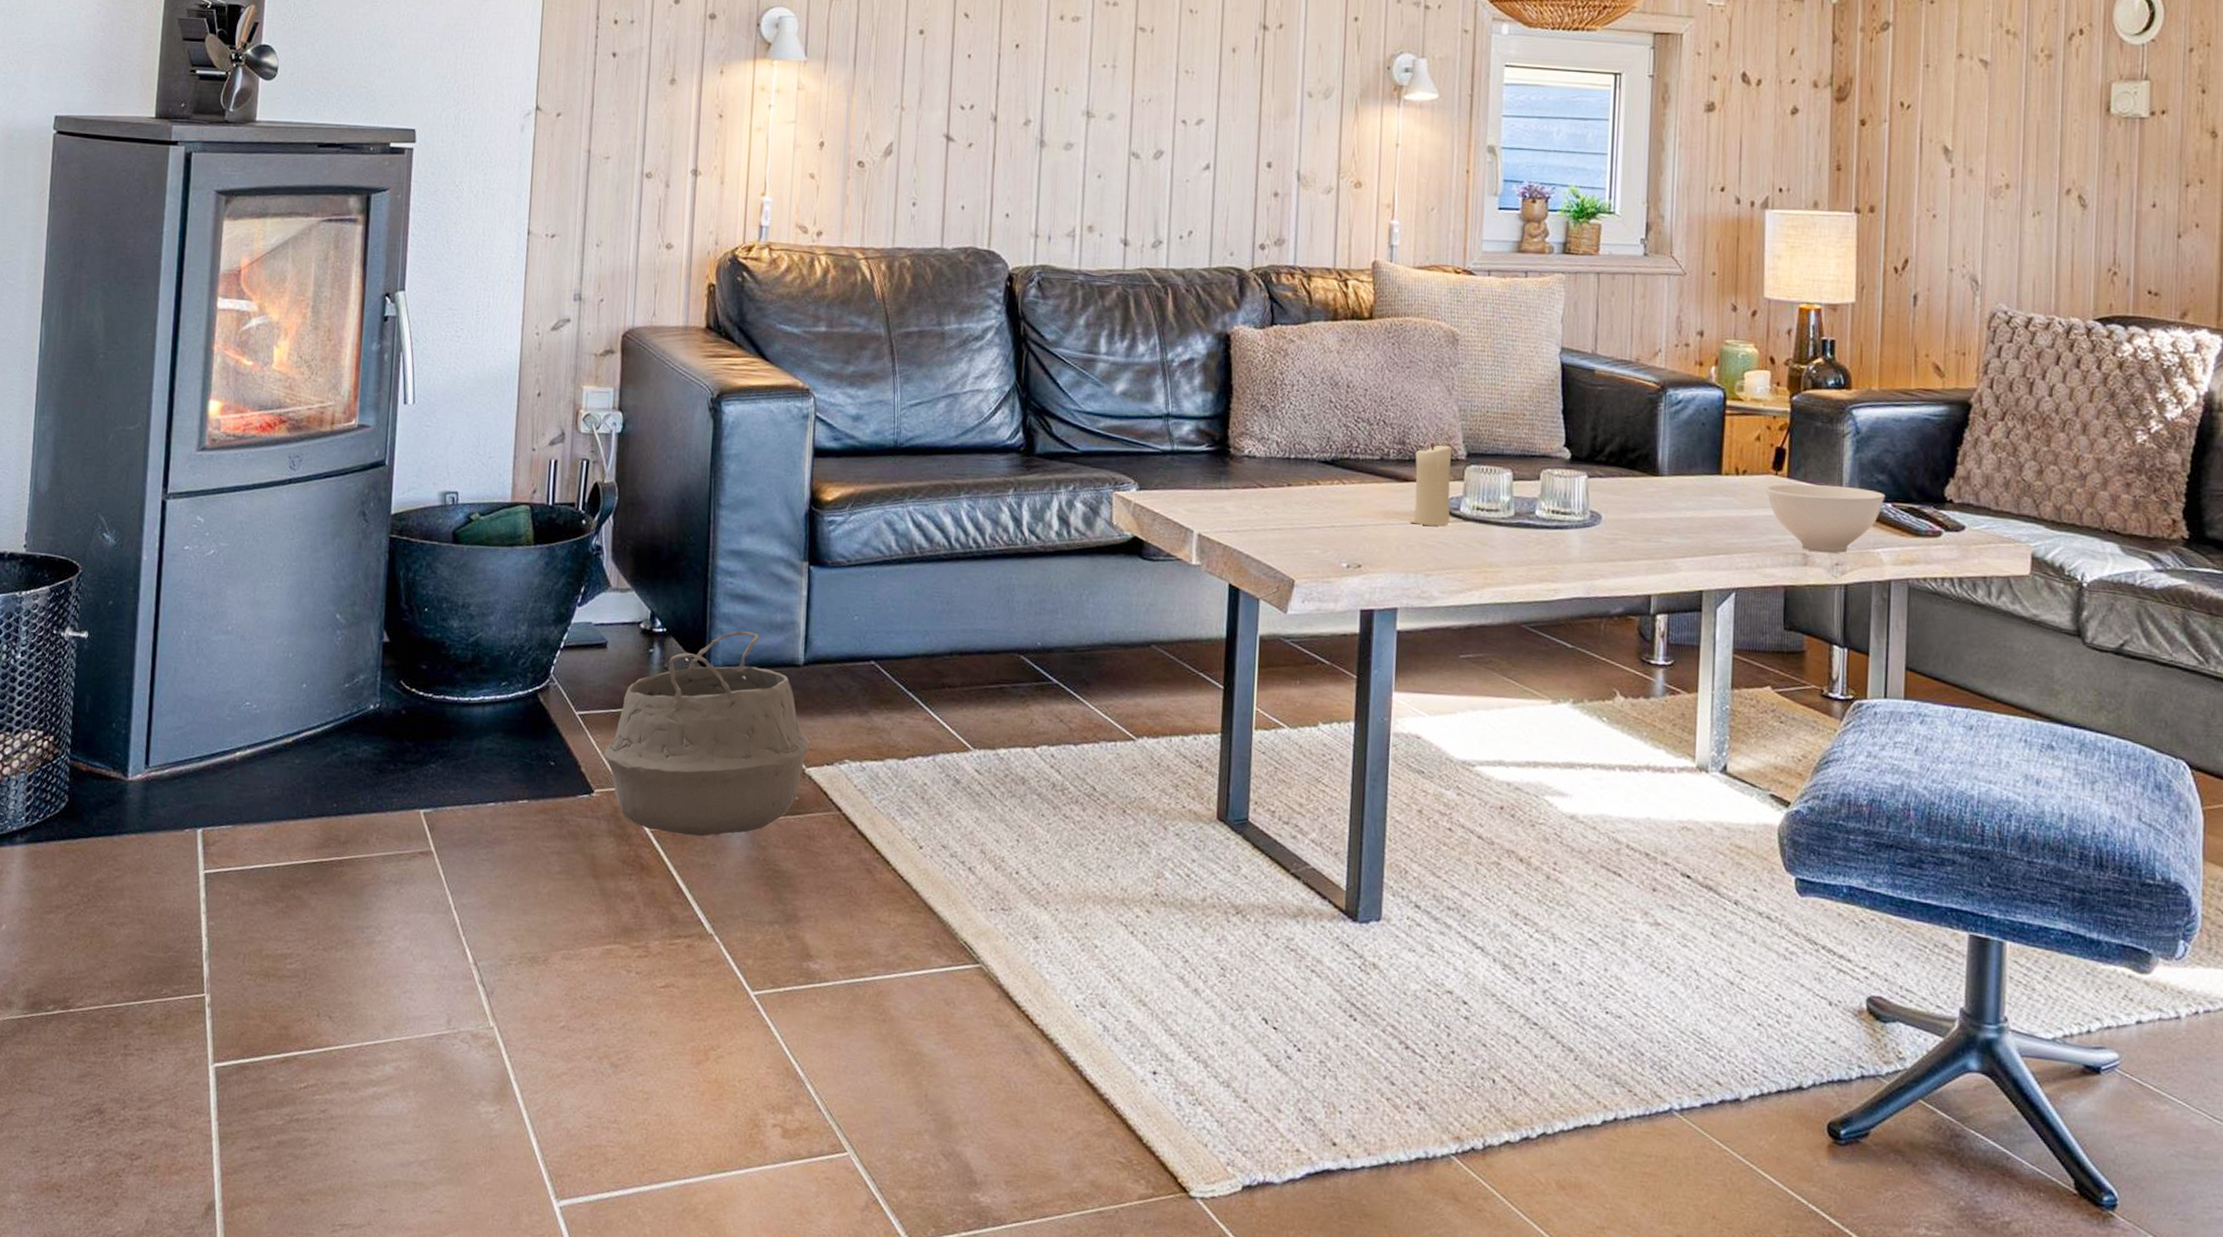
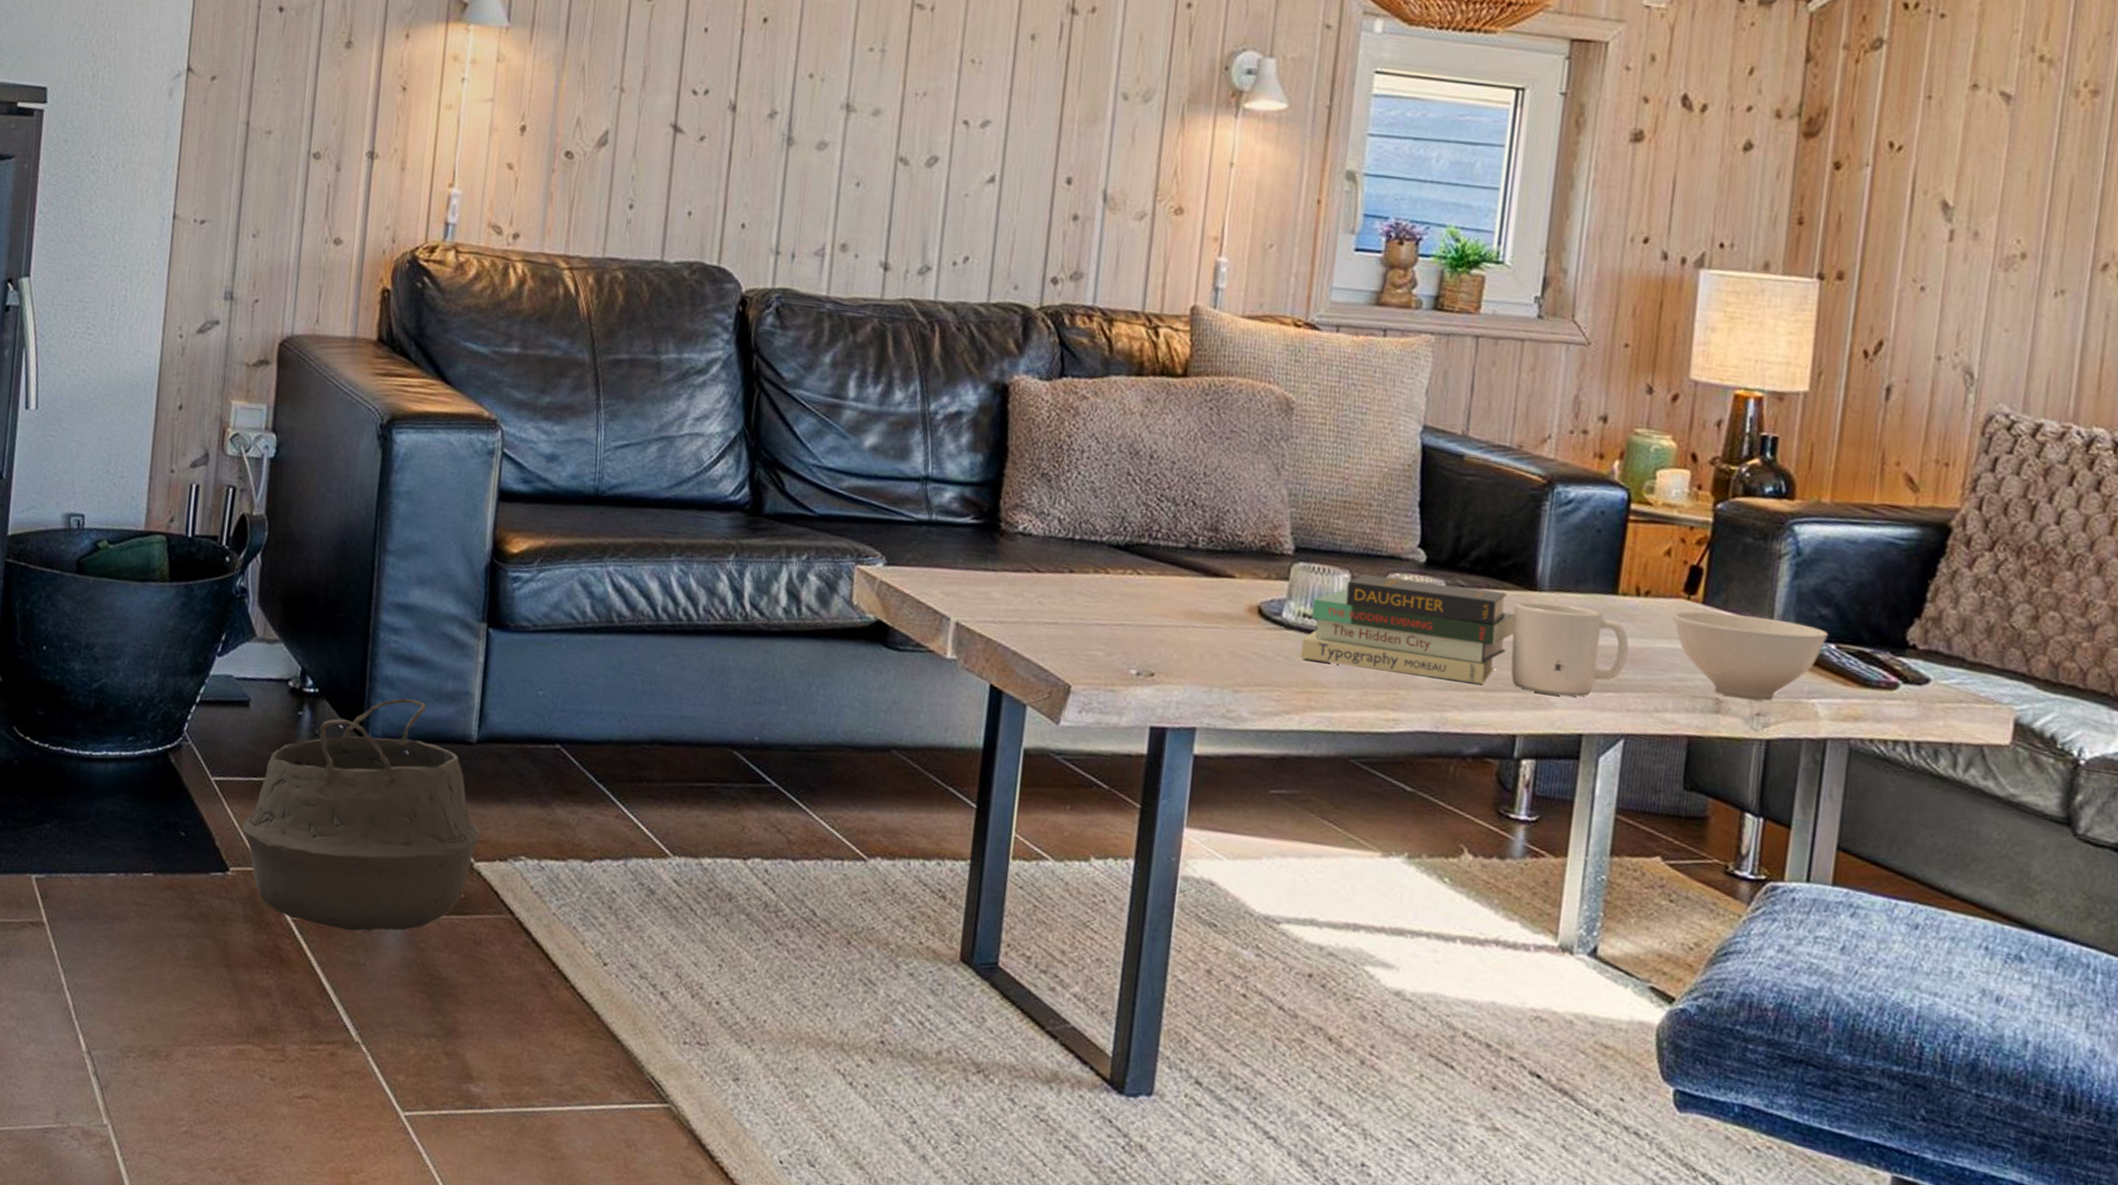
candle: present [1409,443,1453,526] -> none [1217,531,1277,634]
books: none [1476,471,1644,555] -> present [1300,573,1516,684]
mug: none [1641,484,1734,561] -> present [1511,601,1629,697]

